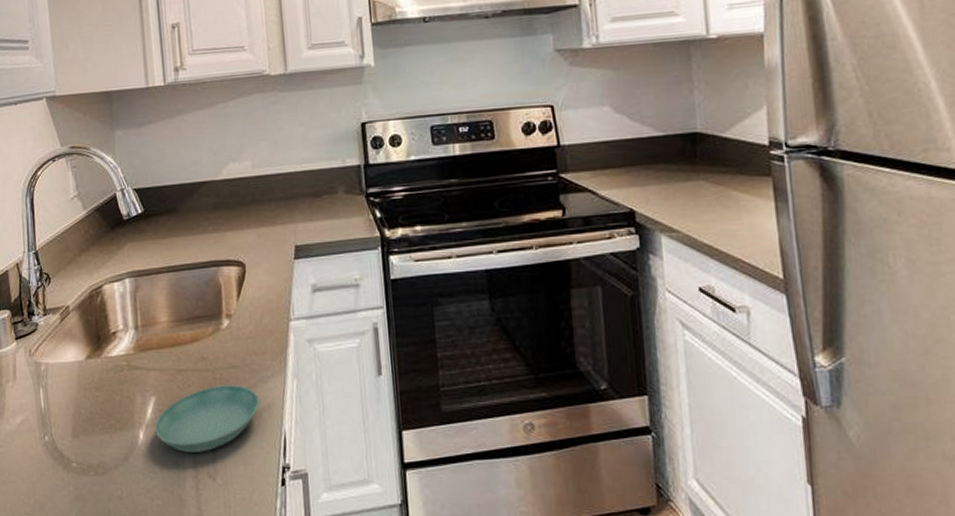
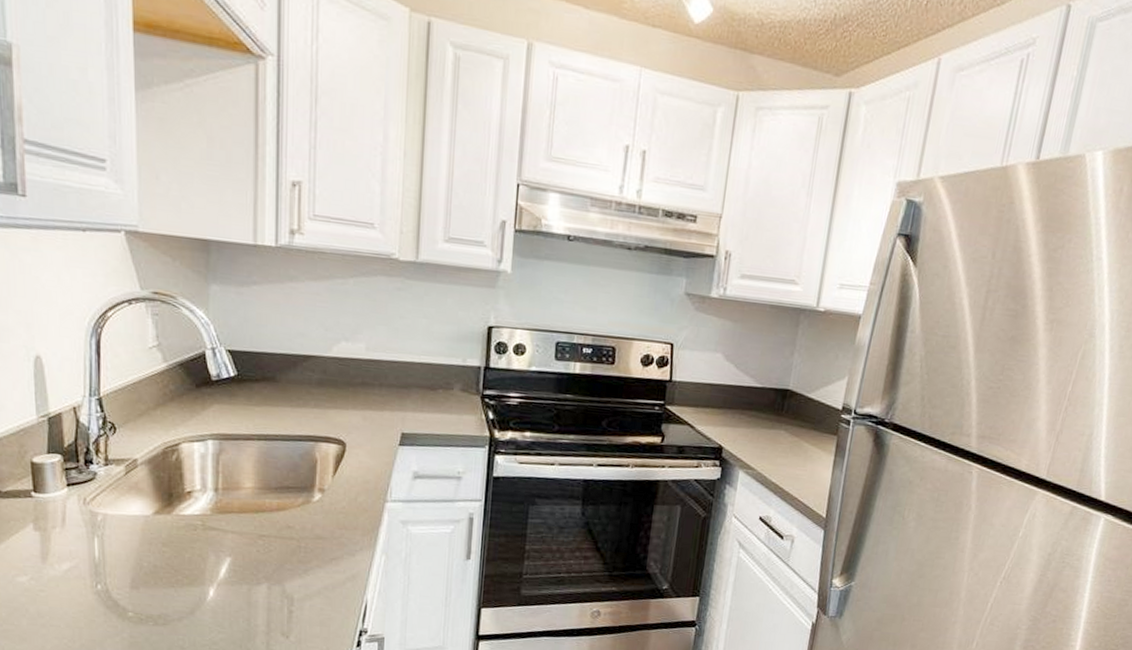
saucer: present [154,385,260,452] -> none [227,553,345,613]

